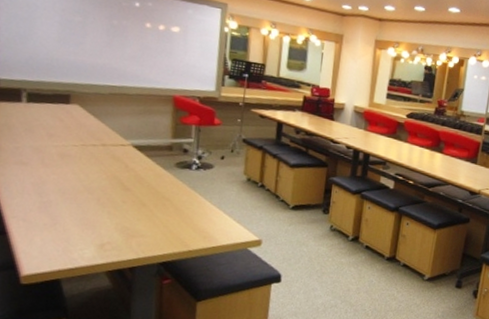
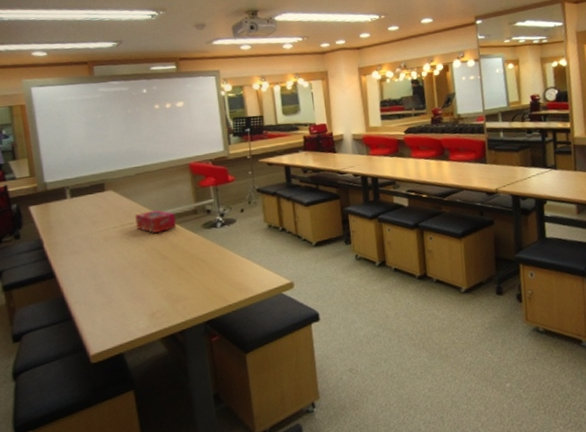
tissue box: none [99,136,148,162] -> present [135,210,177,234]

